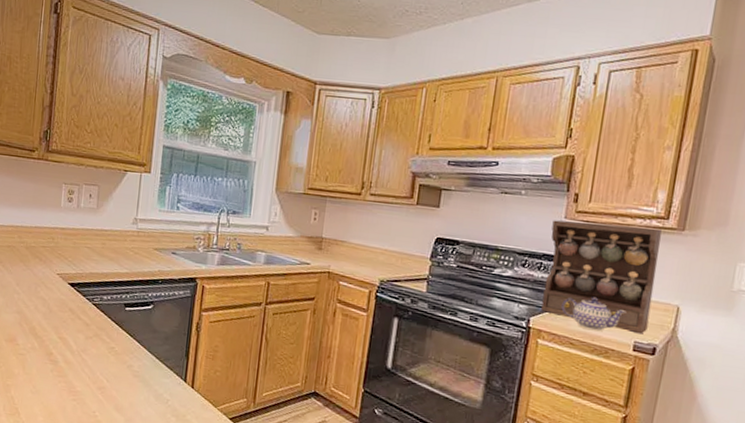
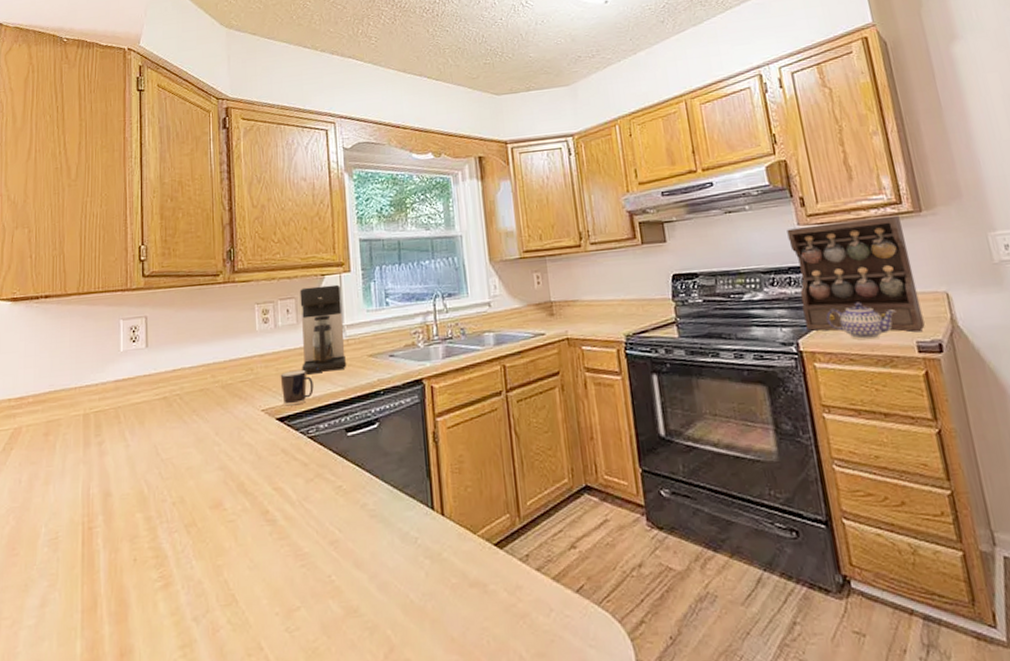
mug: none [76,247,104,276] -> present [280,369,314,406]
coffee maker: none [95,178,139,256] -> present [300,284,346,375]

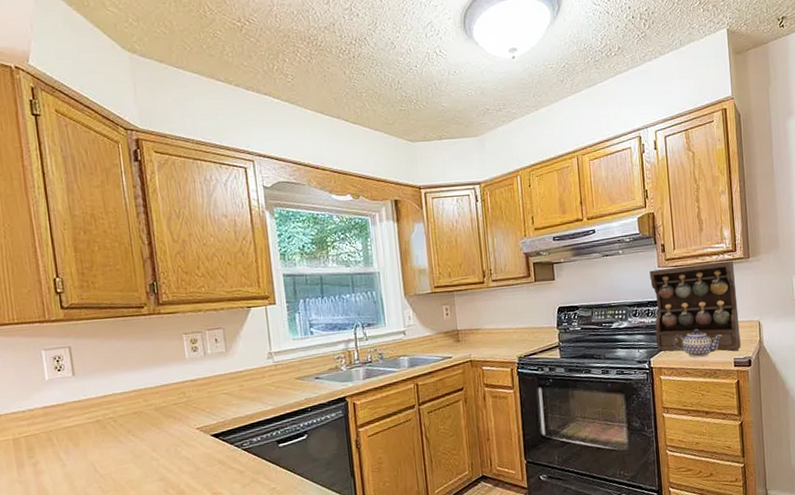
mug: present [280,369,314,406] -> none [212,392,246,424]
coffee maker: present [300,284,346,375] -> none [227,316,275,396]

